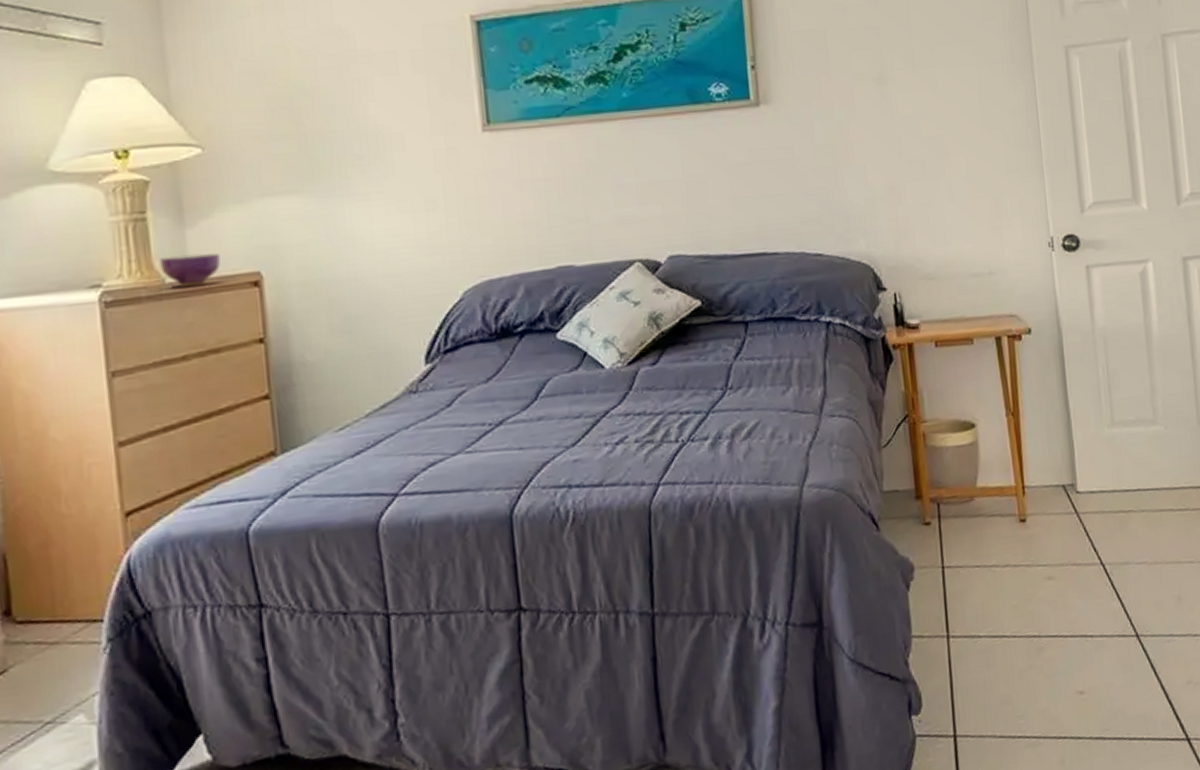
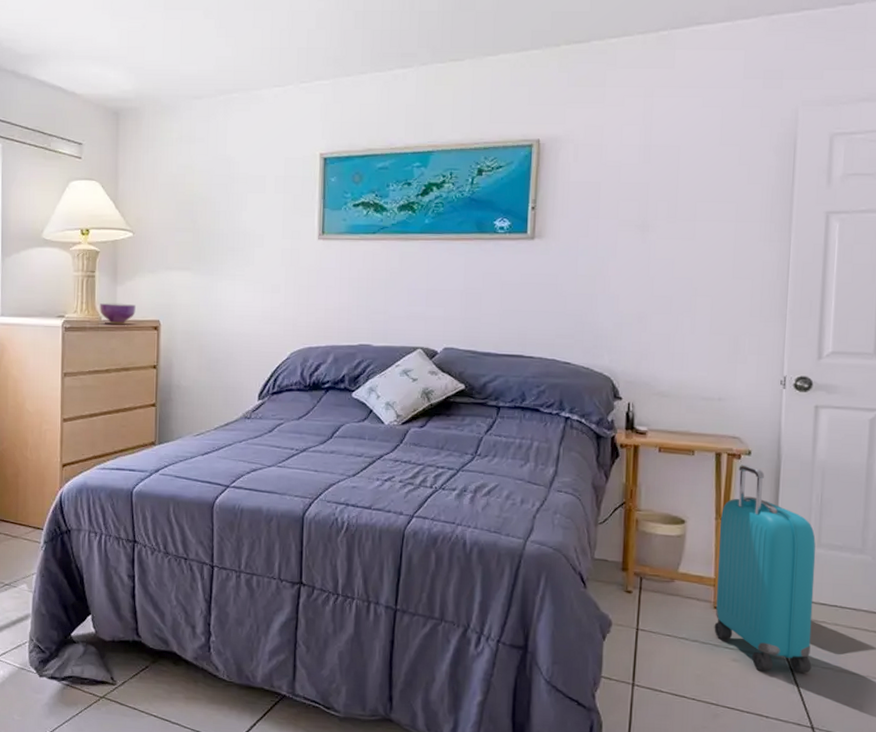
suitcase: none [1011,345,1127,584] -> present [714,464,816,673]

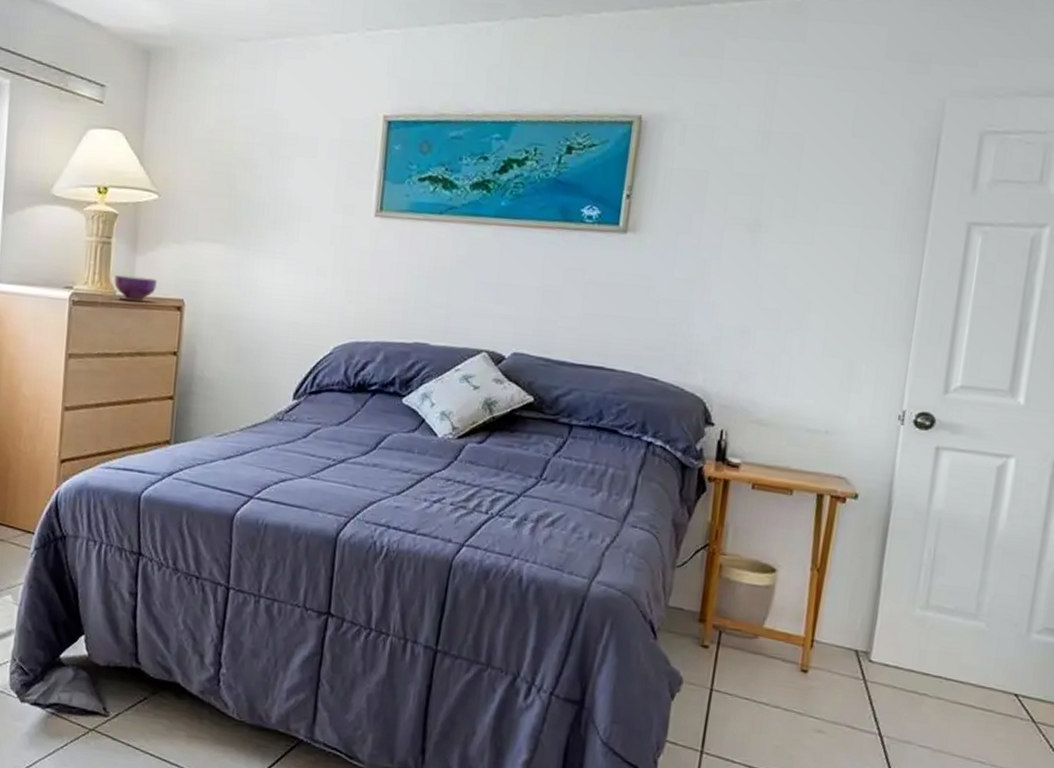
suitcase: present [714,464,816,673] -> none [799,509,924,751]

